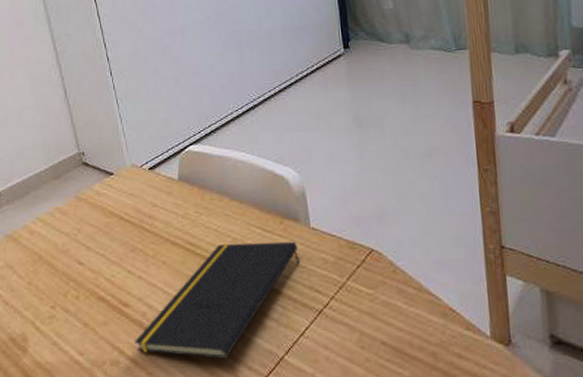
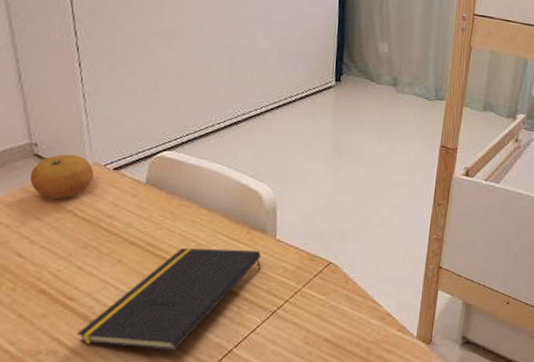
fruit: none [81,159,133,204] -> present [29,154,94,199]

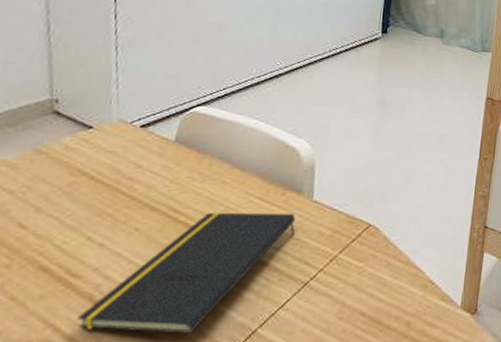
fruit: present [29,154,94,199] -> none [44,110,119,160]

